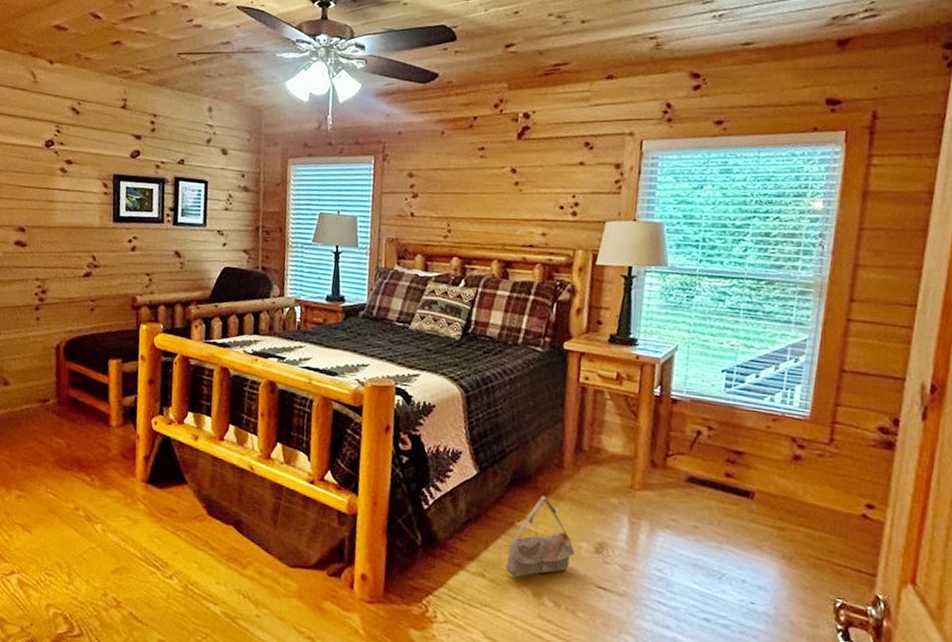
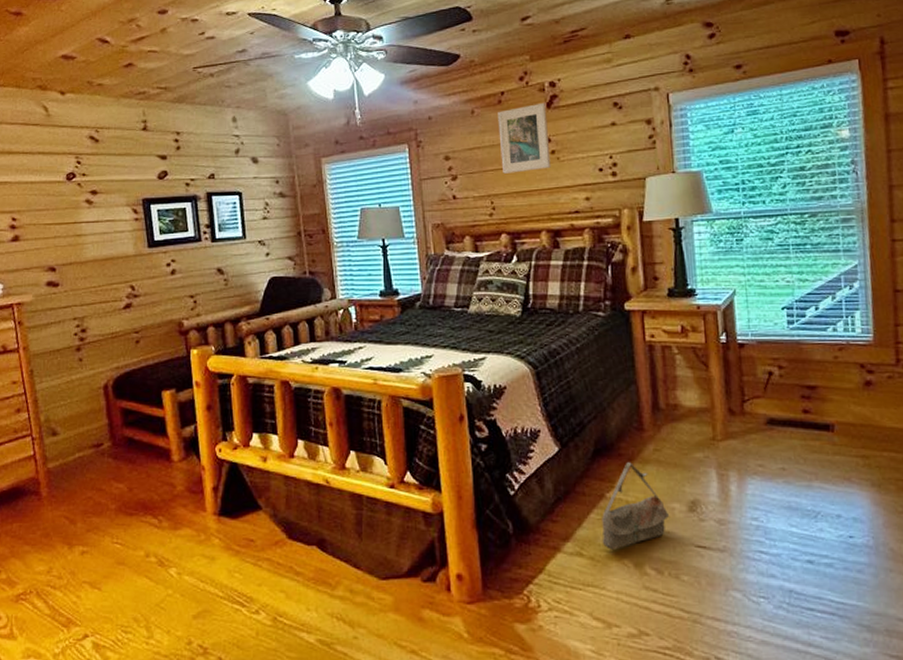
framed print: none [463,132,517,199] -> present [498,102,551,174]

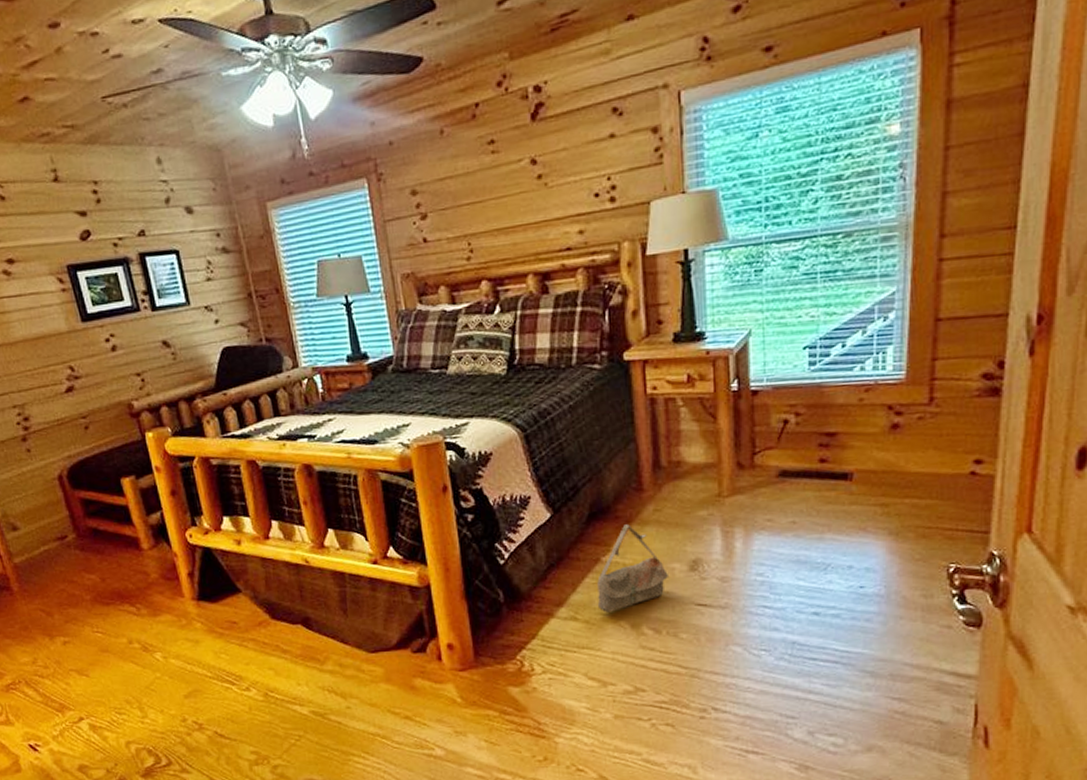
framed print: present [498,102,551,174] -> none [472,113,537,208]

